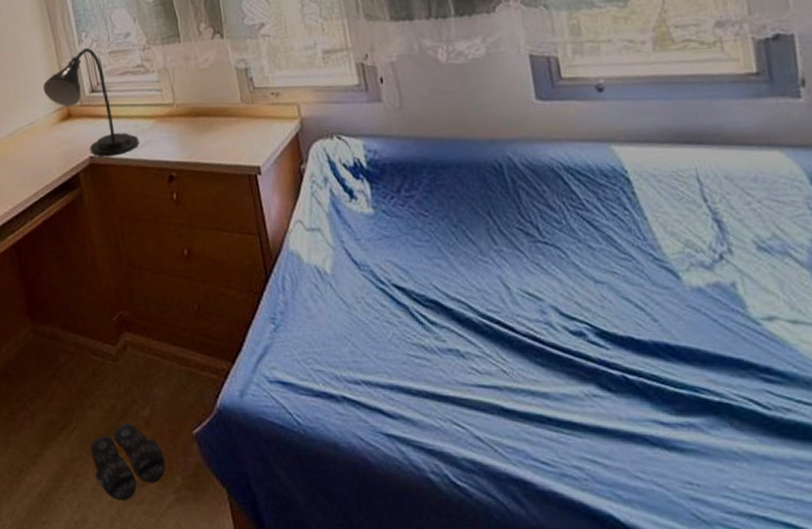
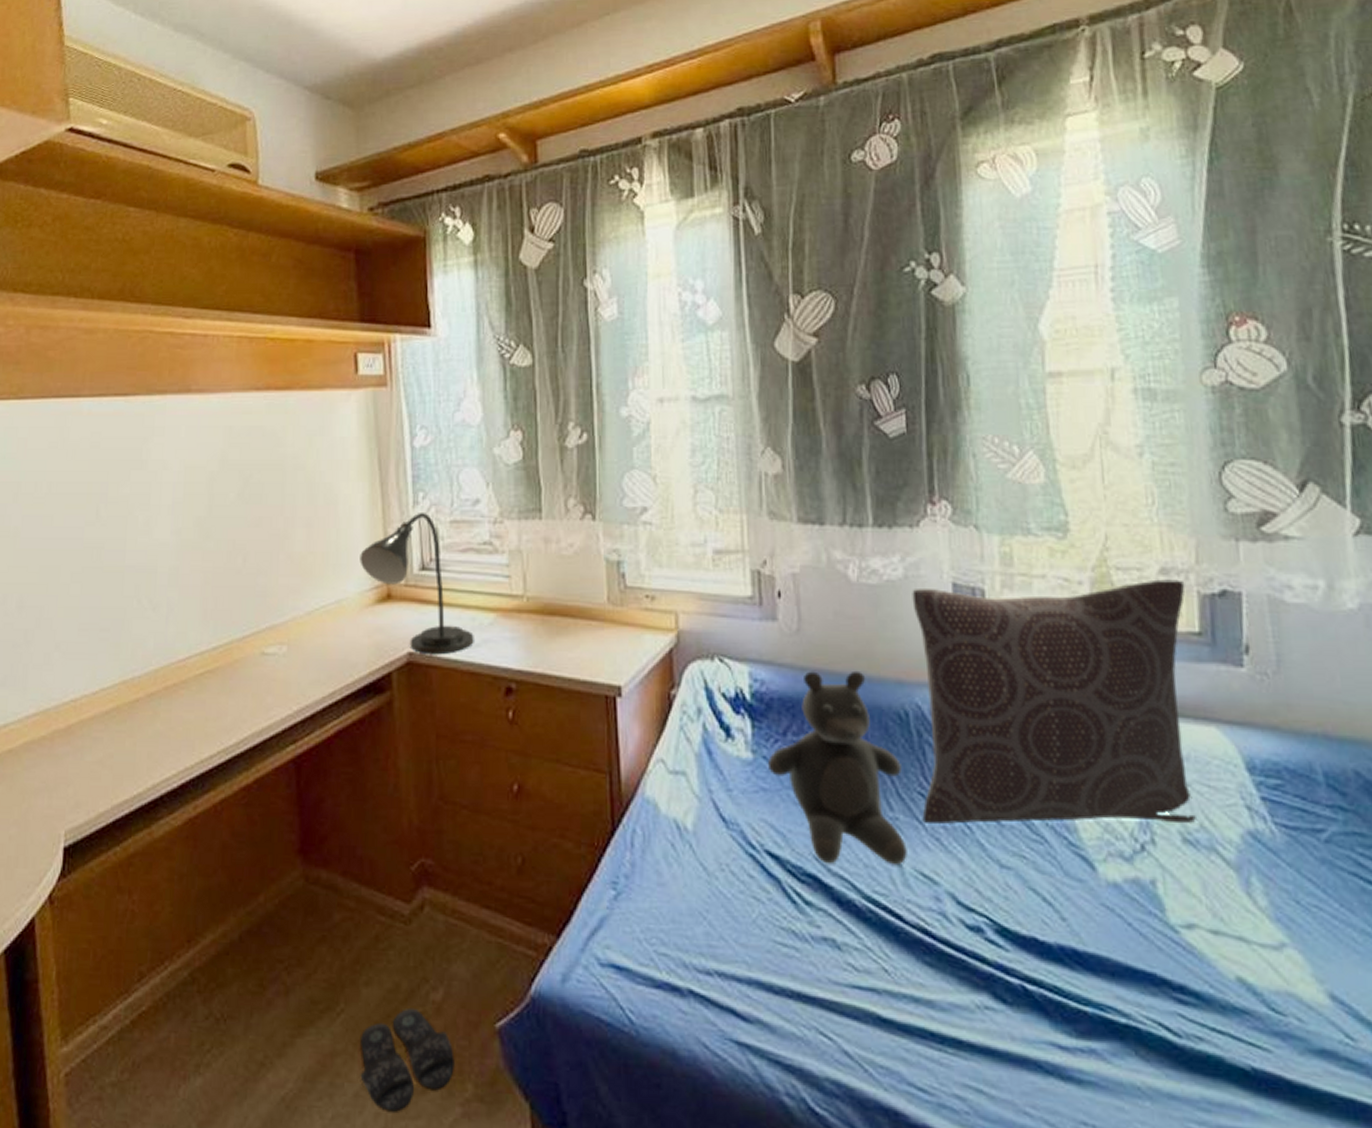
teddy bear: none [386,135,513,291] -> present [767,670,907,865]
pillow: none [494,30,768,253] -> present [912,579,1196,825]

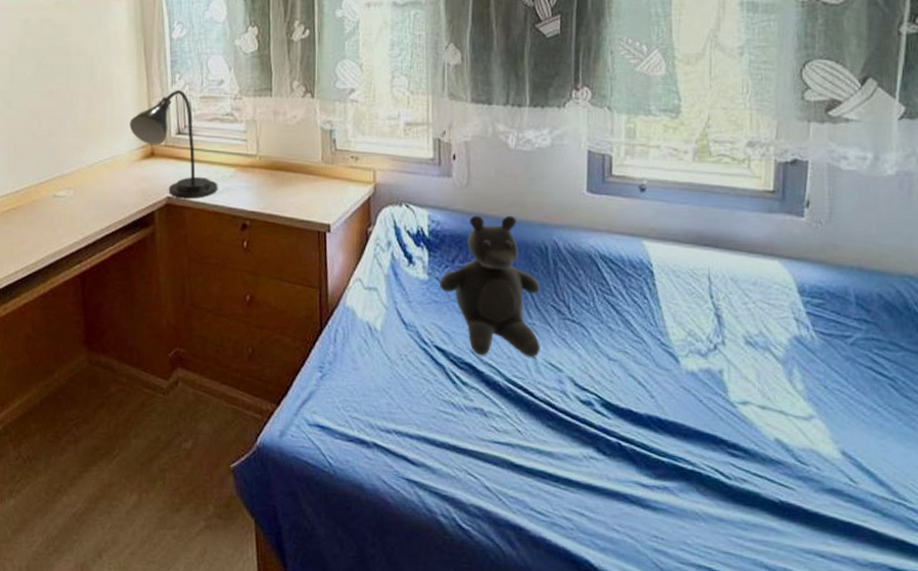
slippers: present [360,1007,454,1112] -> none [130,453,200,524]
pillow: present [912,579,1196,825] -> none [553,150,766,330]

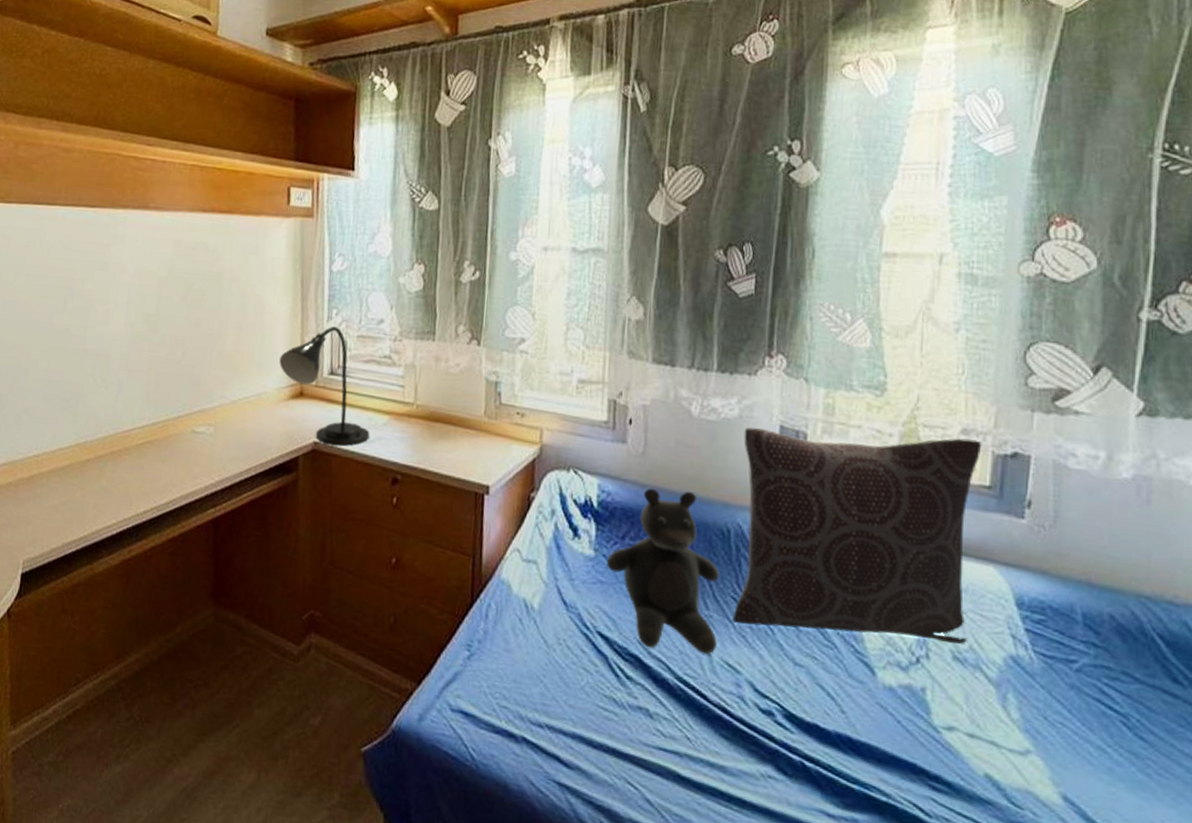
pillow: none [553,150,766,330] -> present [732,427,982,644]

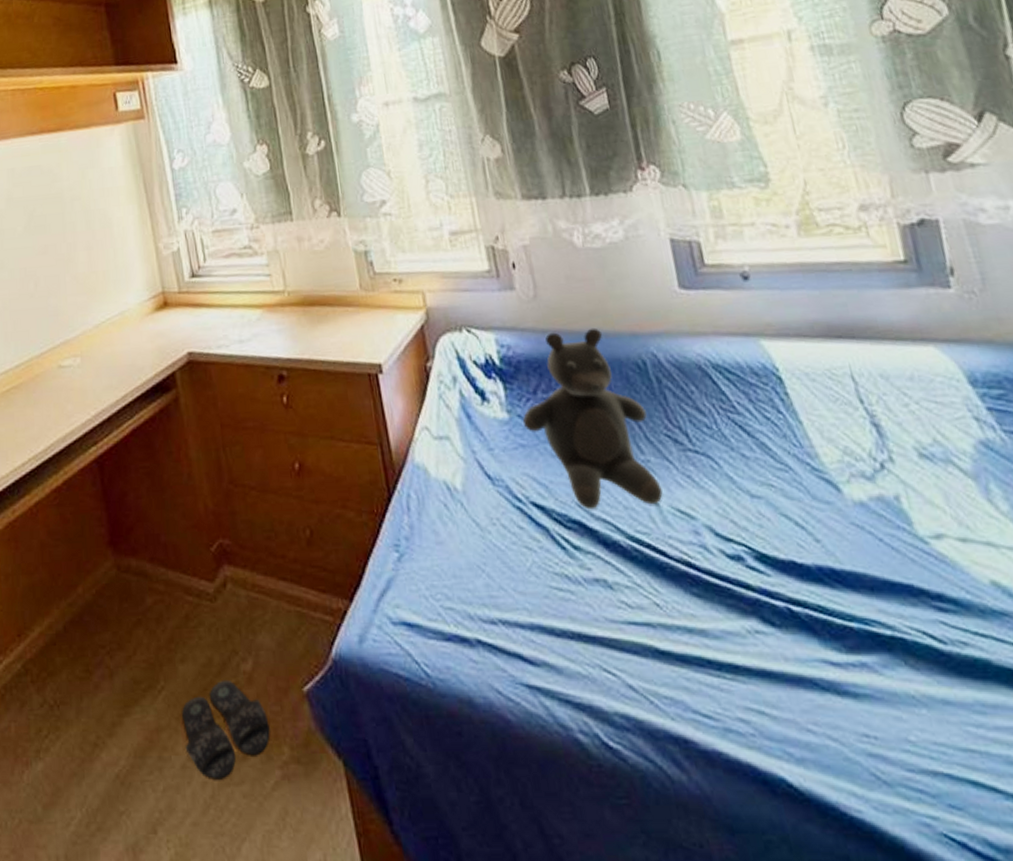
slippers: none [248,728,326,809] -> present [182,679,270,780]
desk lamp: present [279,326,370,446] -> none [136,226,245,352]
pillow: present [732,427,982,644] -> none [634,214,929,464]

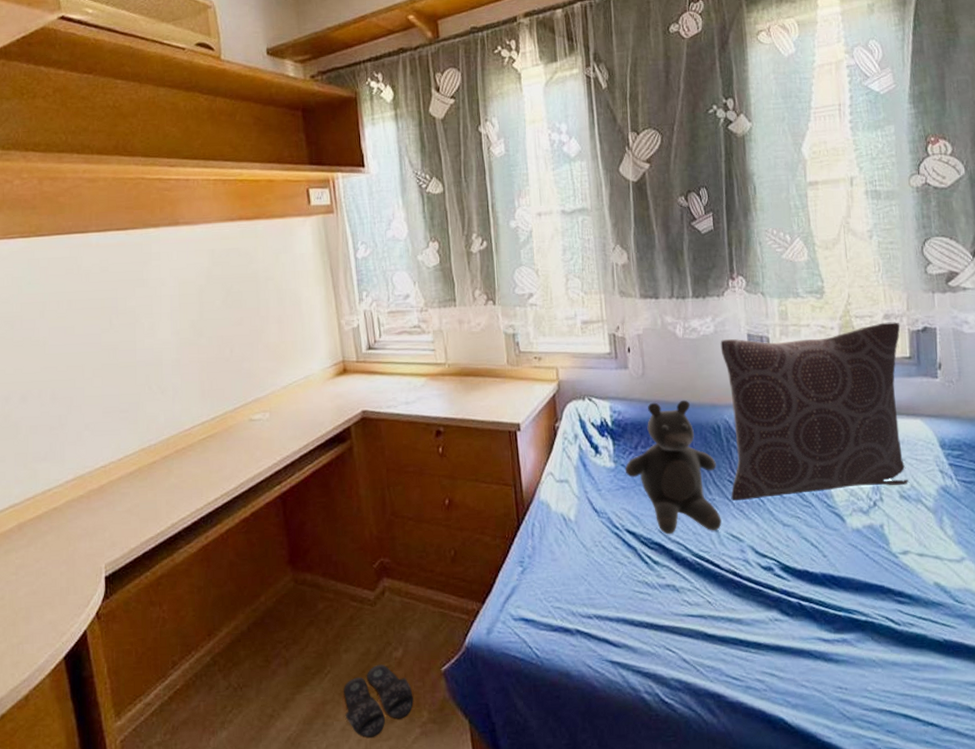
pillow: none [634,214,929,464] -> present [720,322,909,502]

